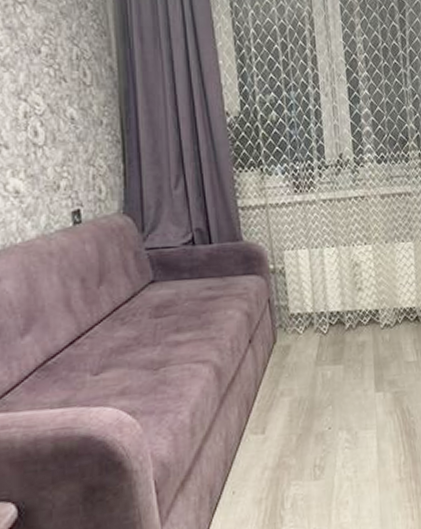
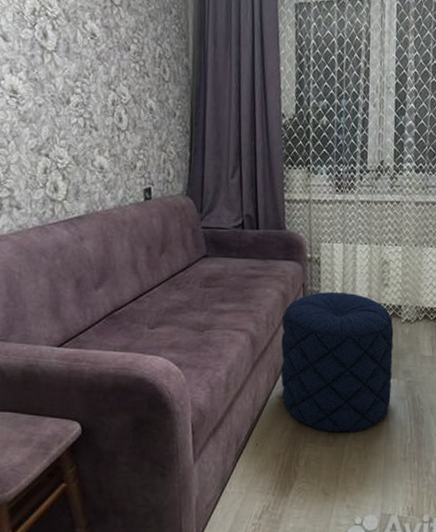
pouf: none [249,302,378,464] -> present [281,291,394,433]

